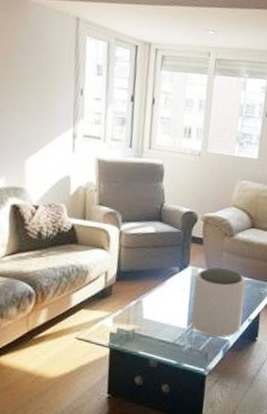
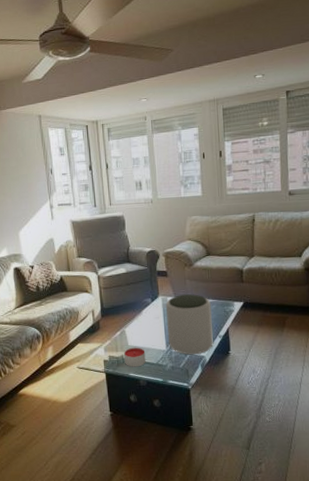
candle: none [135,321,162,345] -> present [124,347,146,367]

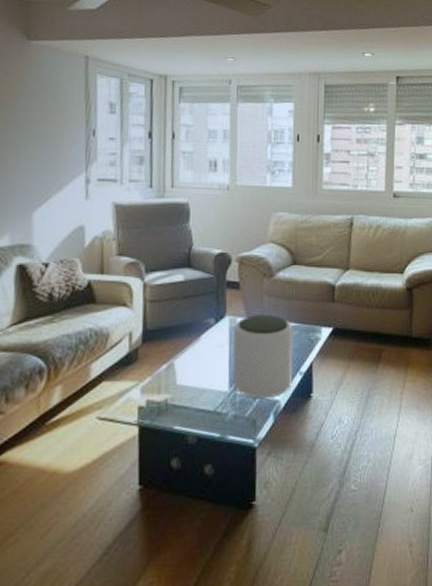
candle: present [124,347,146,367] -> none [169,387,200,417]

